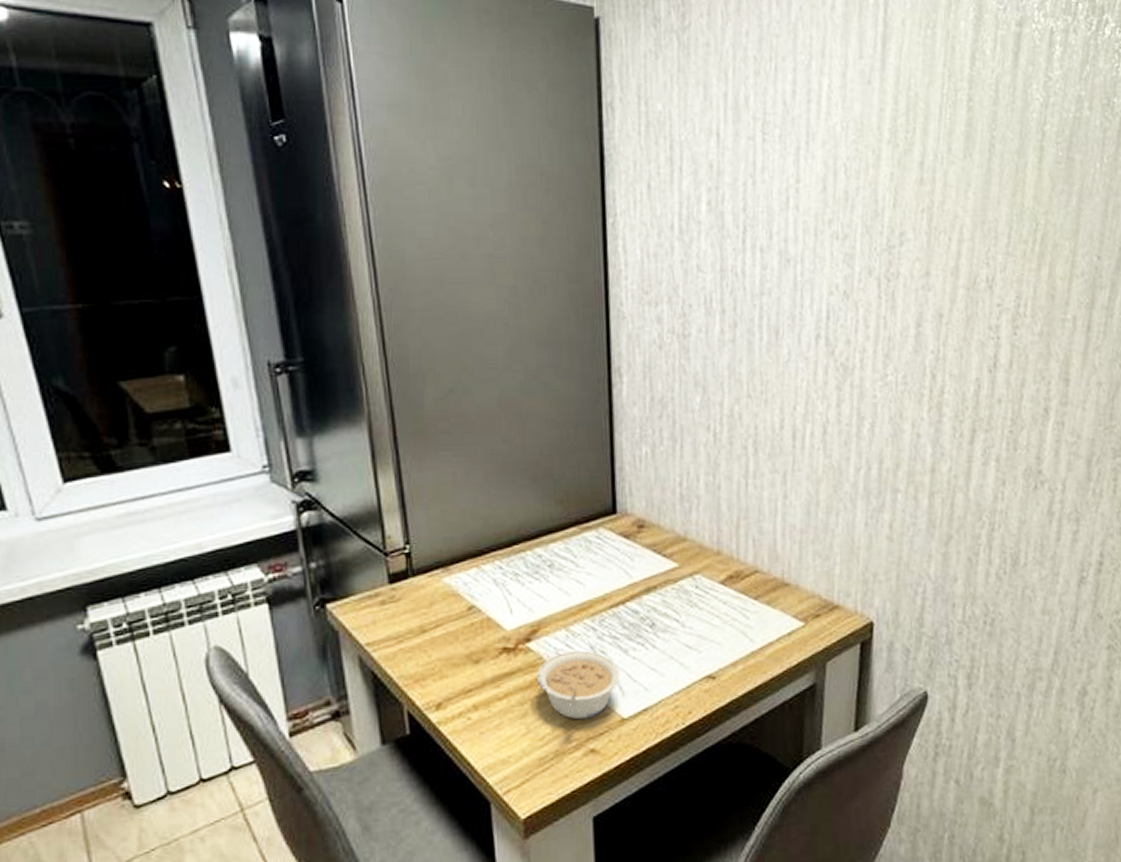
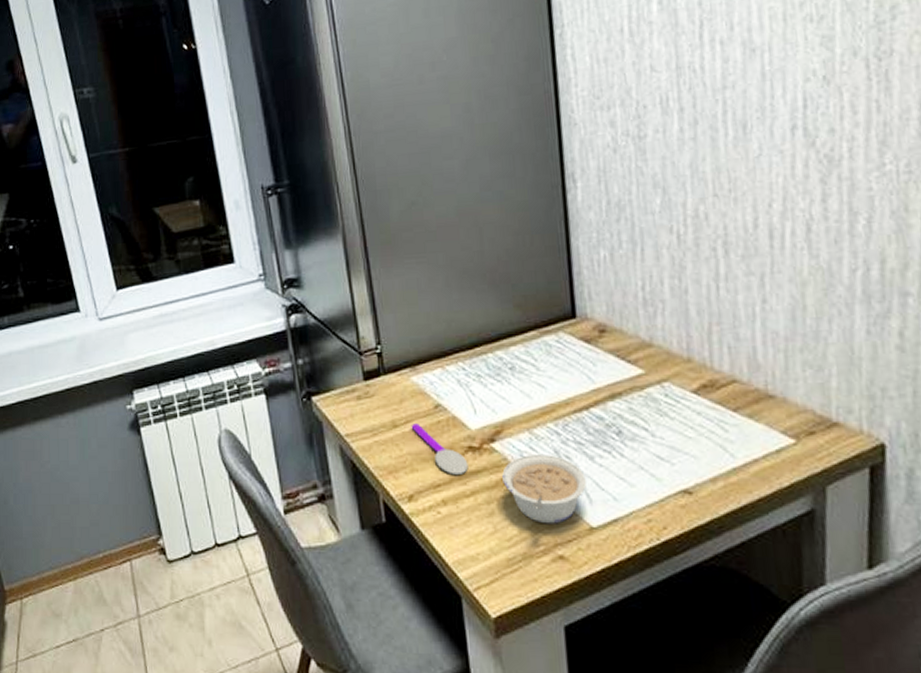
spoon: none [441,627,502,678] -> present [411,423,469,475]

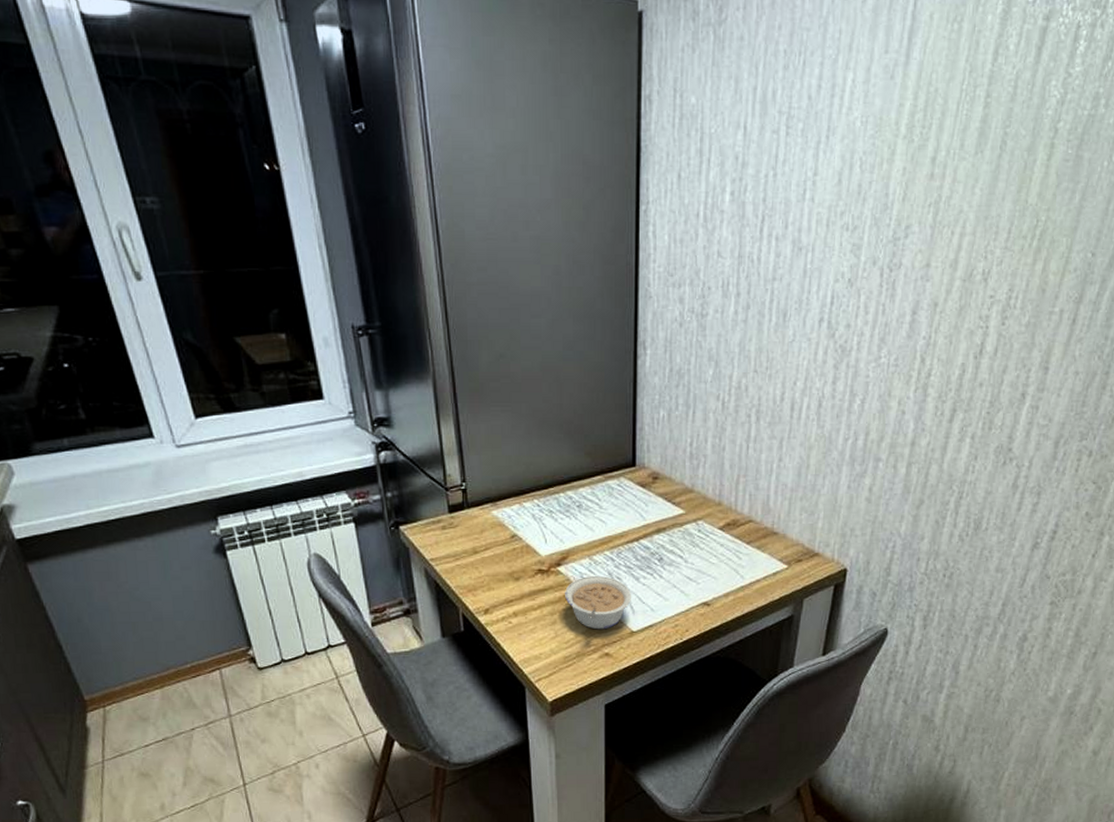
spoon: present [411,423,469,475] -> none [490,550,537,592]

